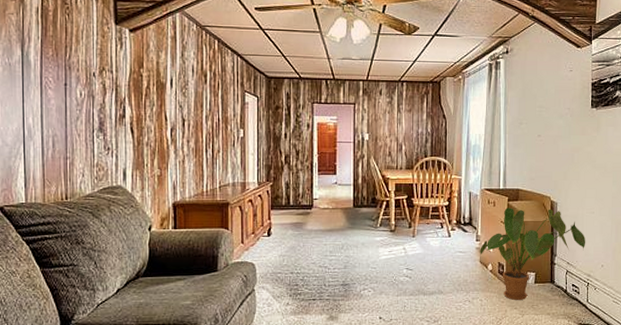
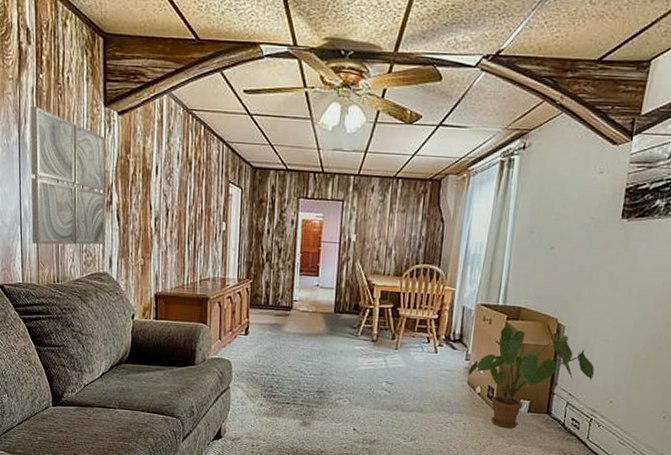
wall art: none [35,26,118,162] -> present [30,106,106,245]

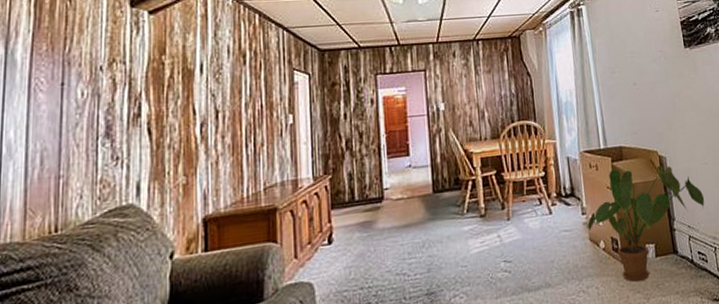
wall art: present [30,106,106,245] -> none [16,17,132,187]

